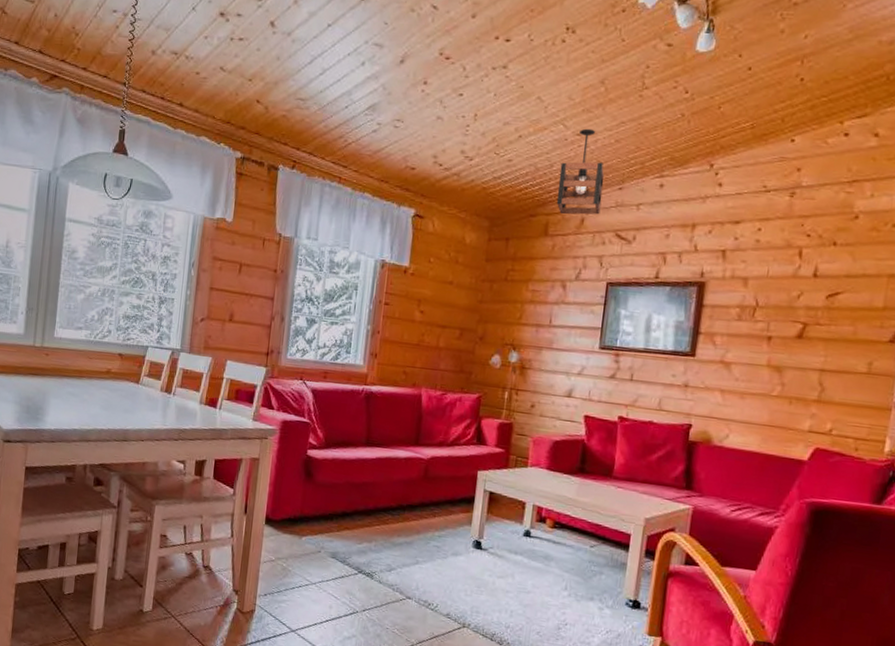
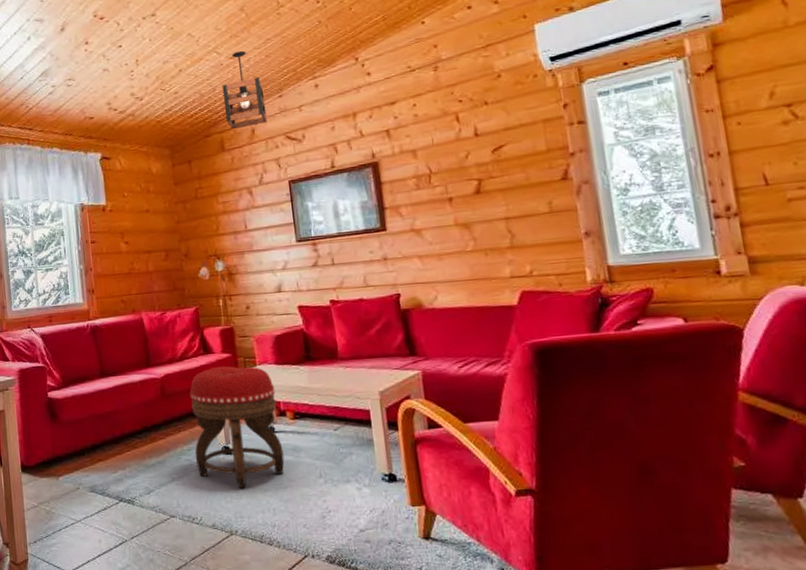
footstool: none [444,459,541,586] -> present [189,366,285,489]

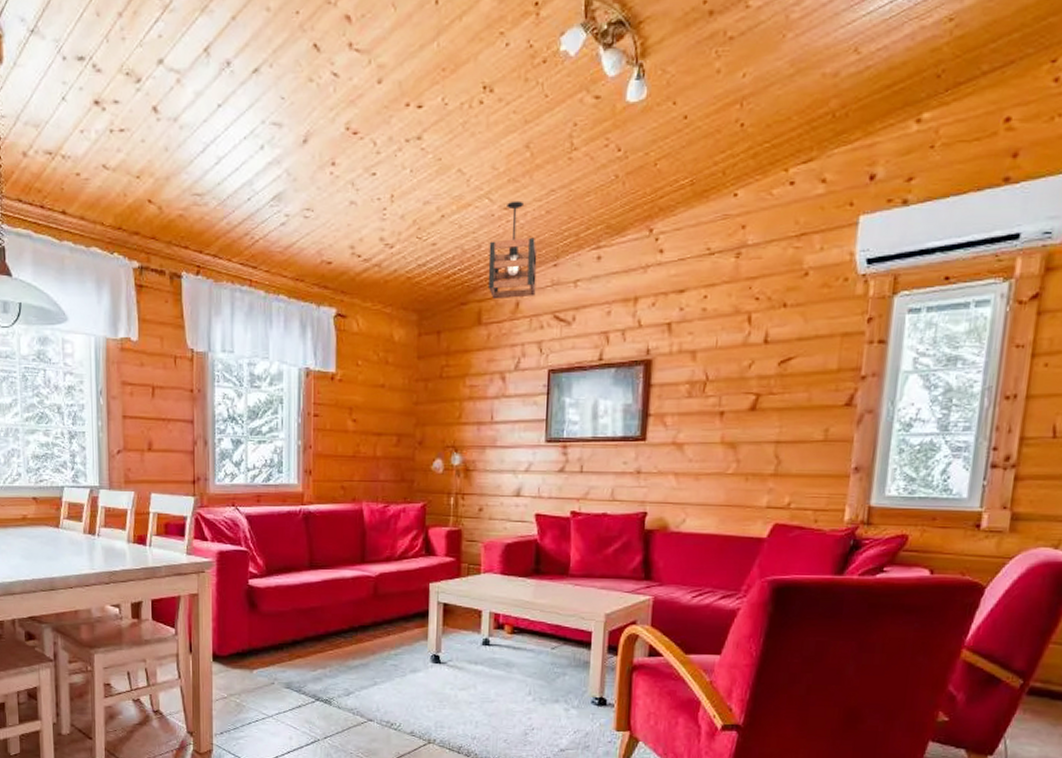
footstool: present [189,366,285,489] -> none [401,570,497,699]

